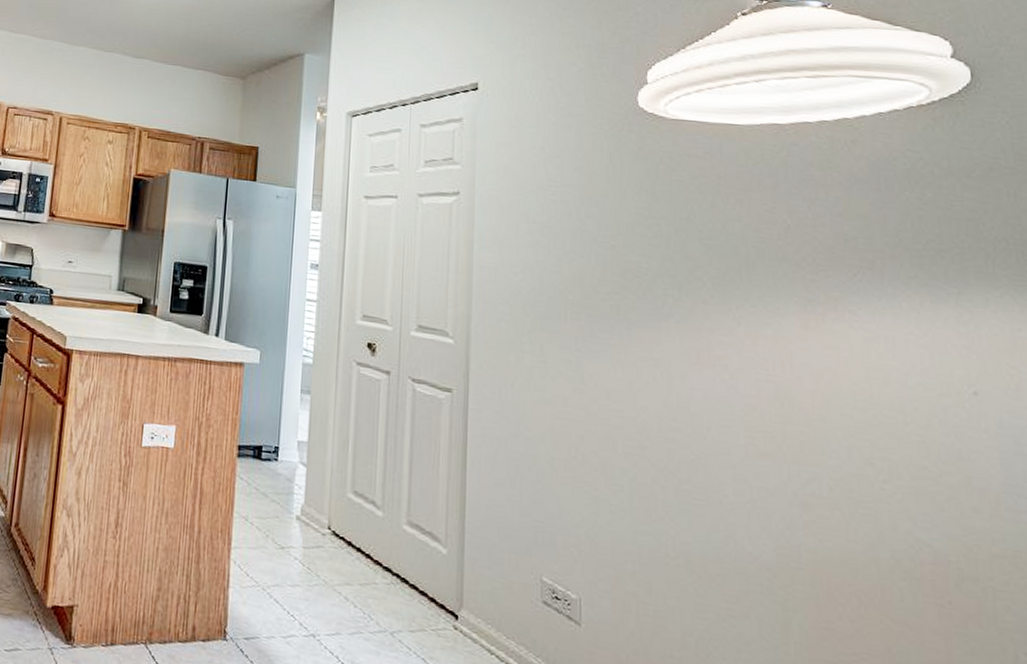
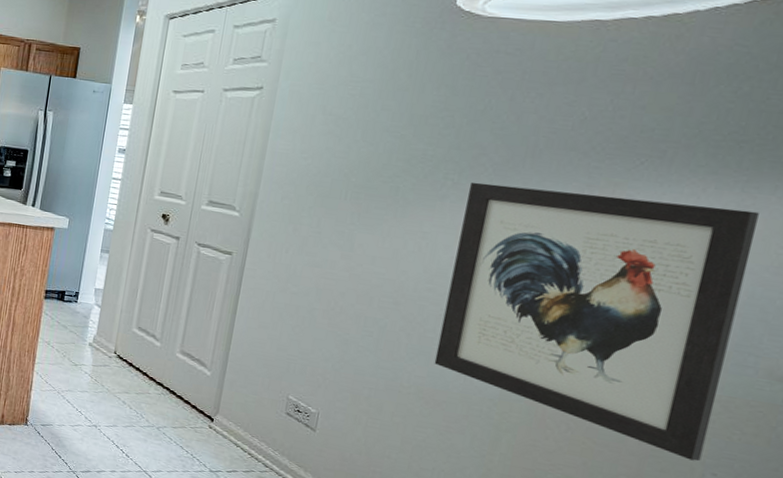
wall art: none [691,298,1008,638] -> present [434,182,759,461]

